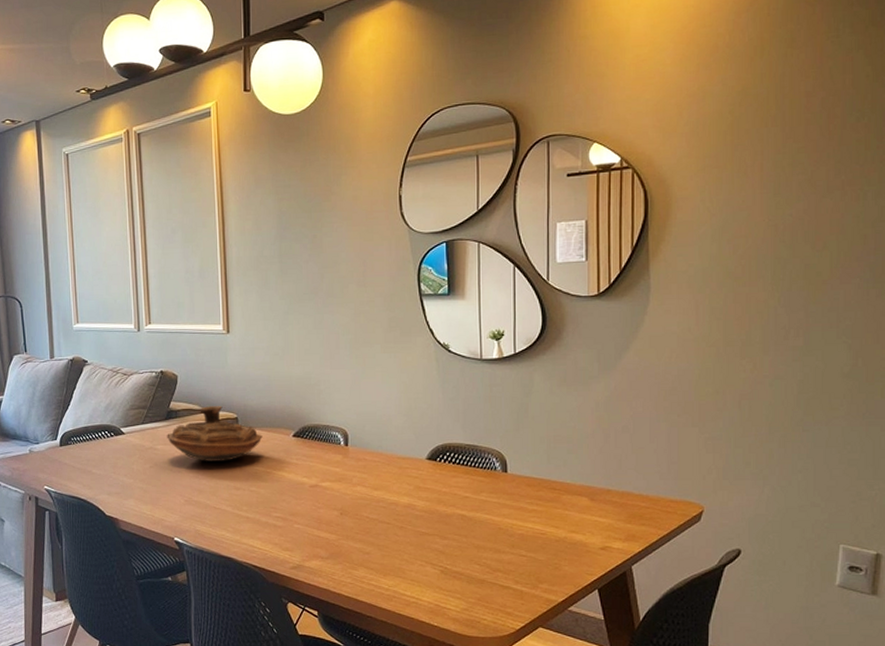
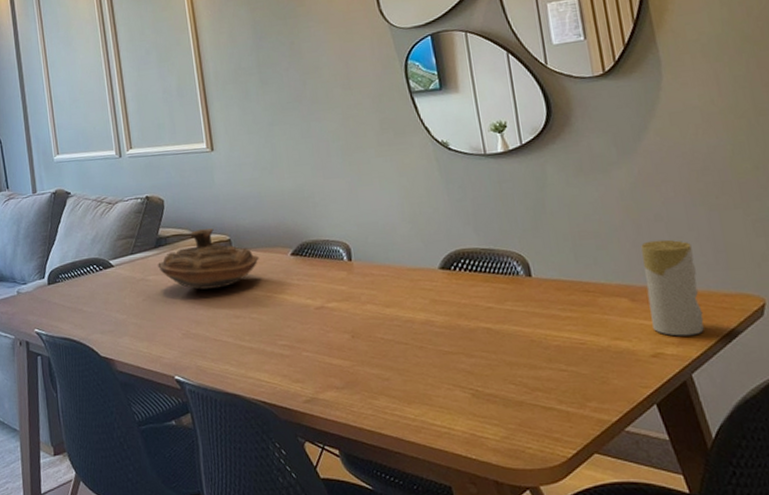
candle: none [605,449,650,534] -> present [641,239,704,337]

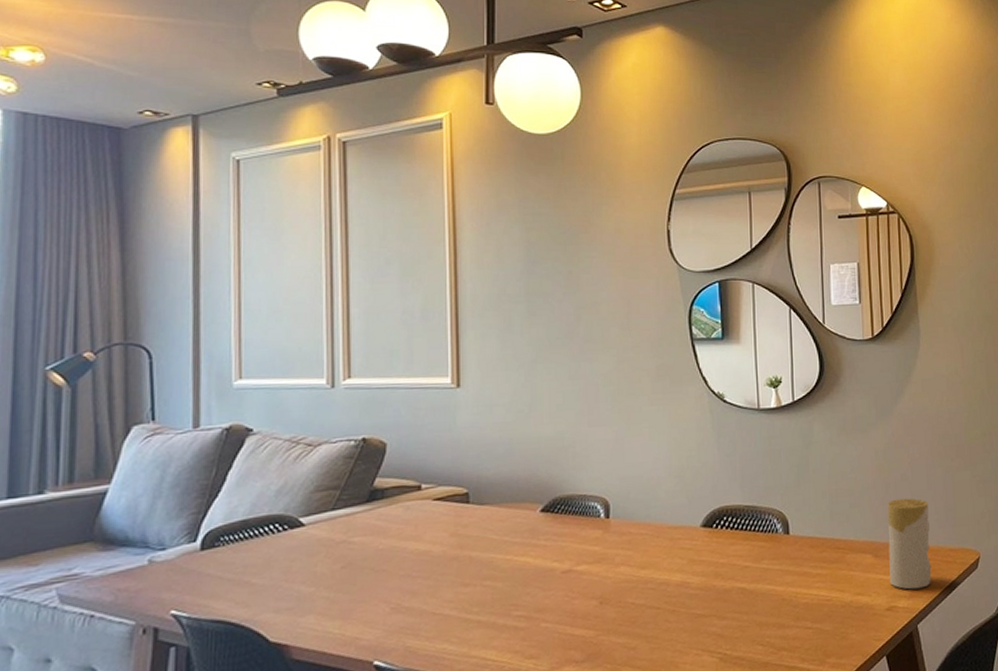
decorative bowl: present [158,228,259,290] -> none [368,479,501,553]

